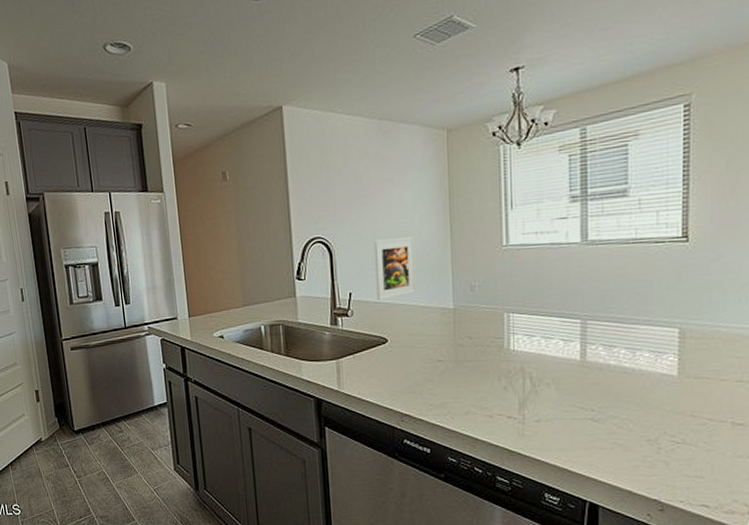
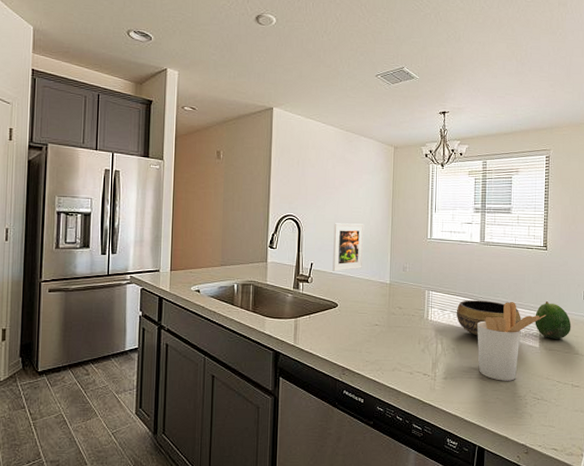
bowl: none [549,319,648,366] -> present [456,300,521,336]
utensil holder: none [581,318,689,422] -> present [477,302,547,381]
fruit: none [670,313,731,364] -> present [535,301,571,339]

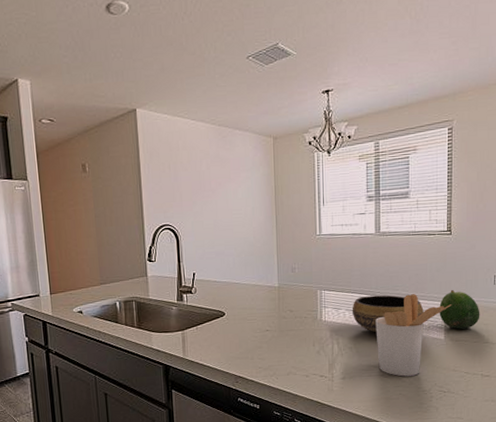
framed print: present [332,223,364,271] -> none [214,226,247,279]

